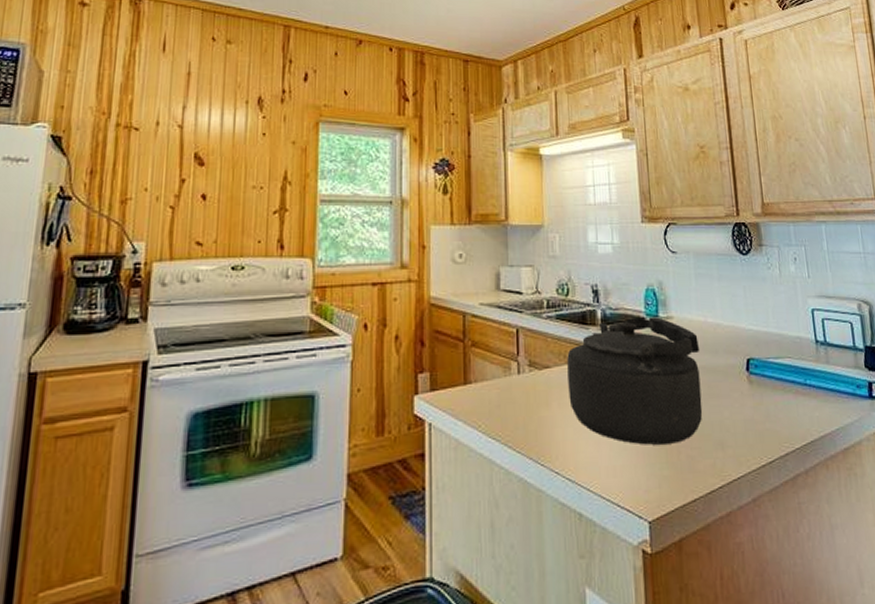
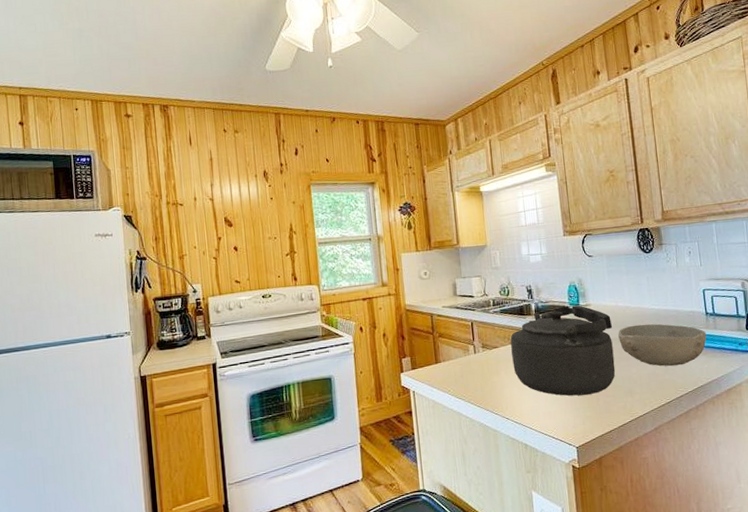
bowl: none [706,349,817,411] -> present [618,324,706,367]

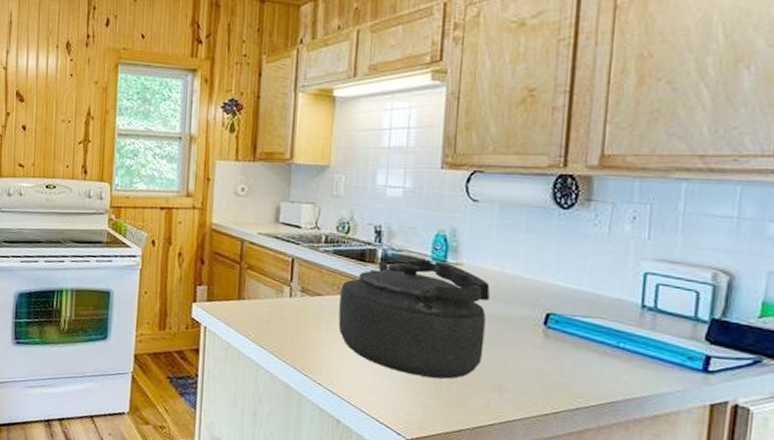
bowl: present [618,324,706,367] -> none [496,301,636,368]

